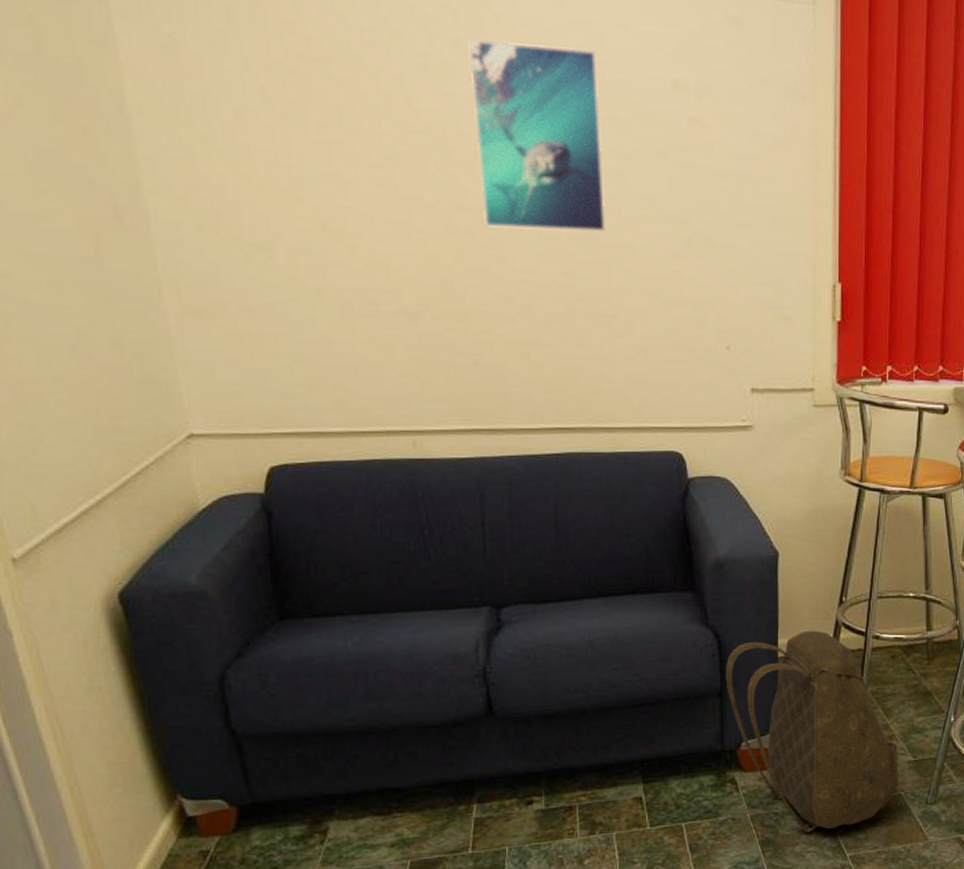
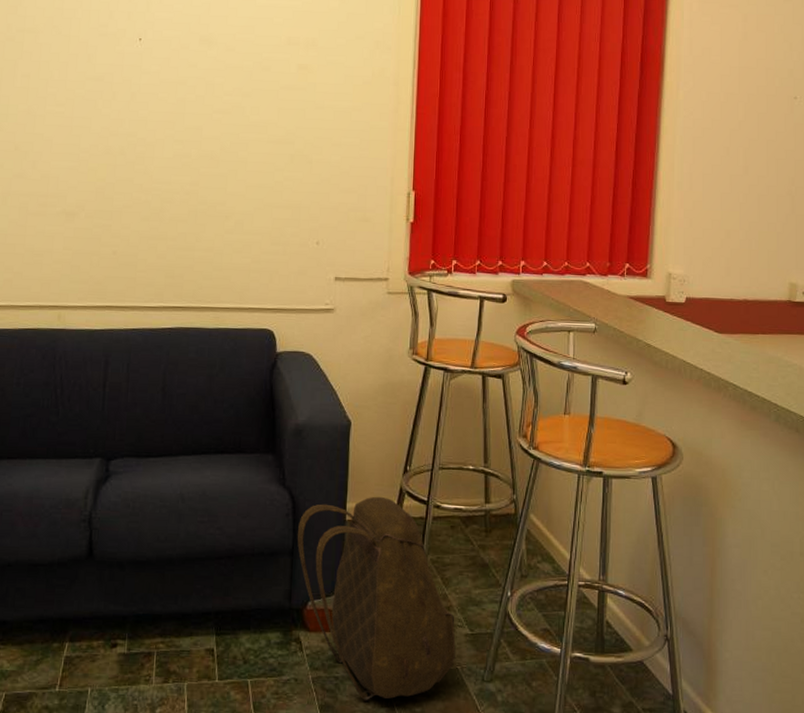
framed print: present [468,39,606,232] -> none [134,14,231,151]

